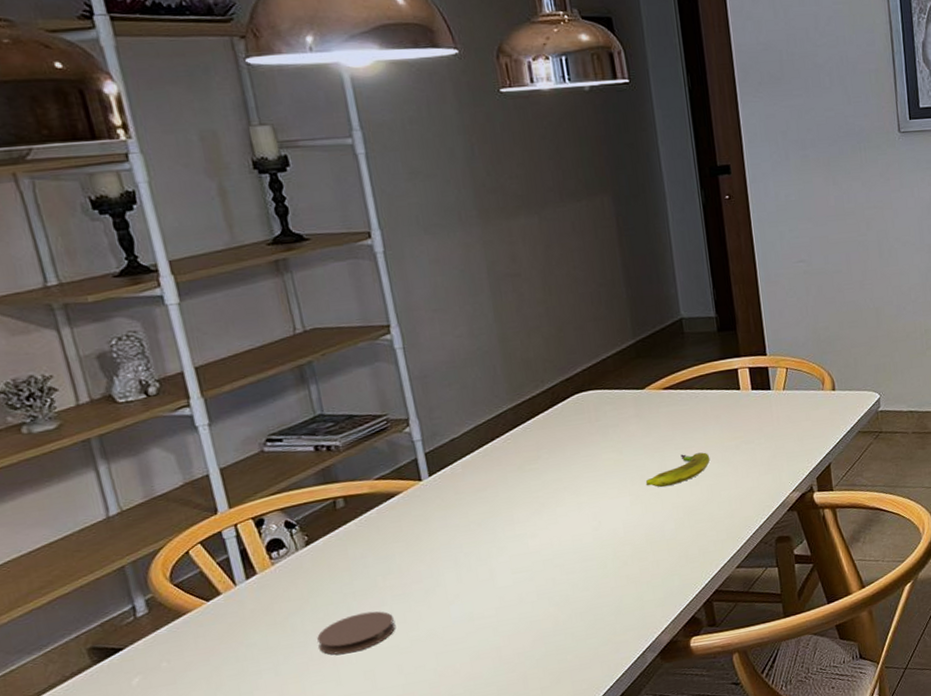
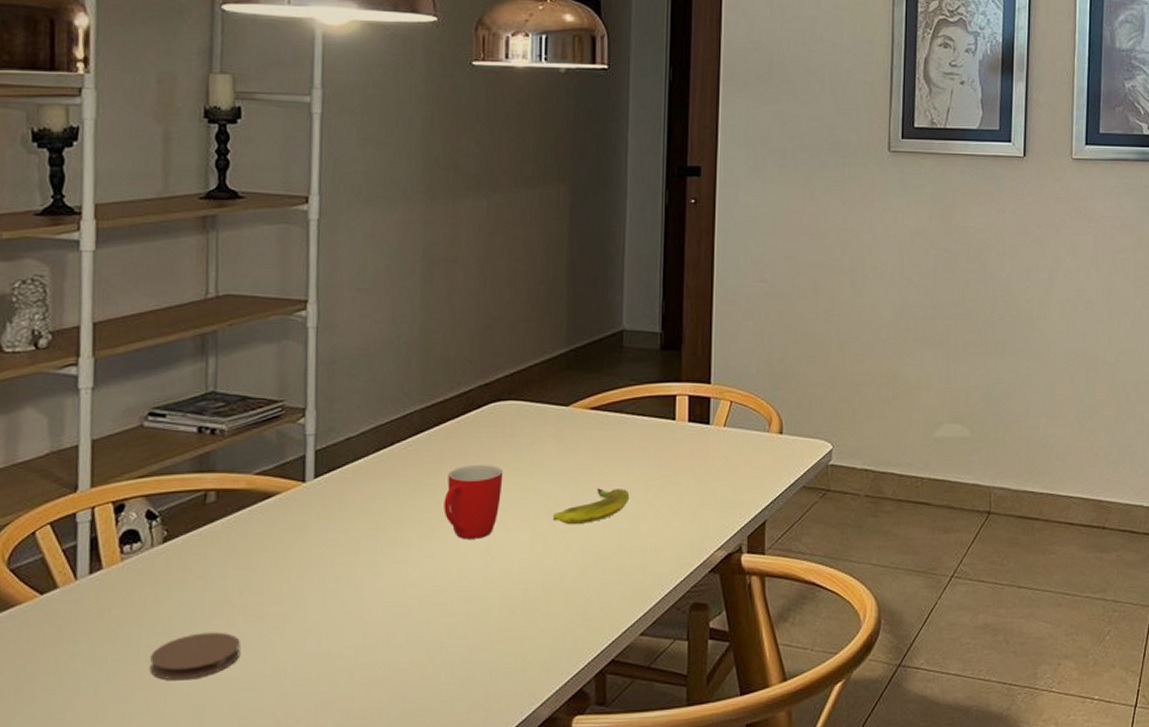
mug: none [547,446,598,511] -> present [443,464,504,539]

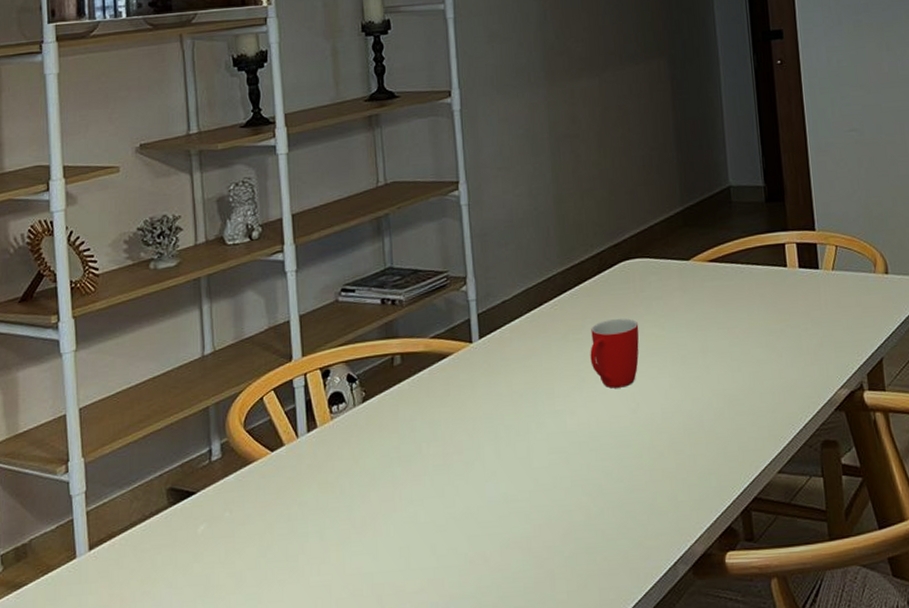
coaster: present [150,632,241,681] -> none [362,480,434,525]
banana: present [552,488,630,525] -> none [686,334,754,371]

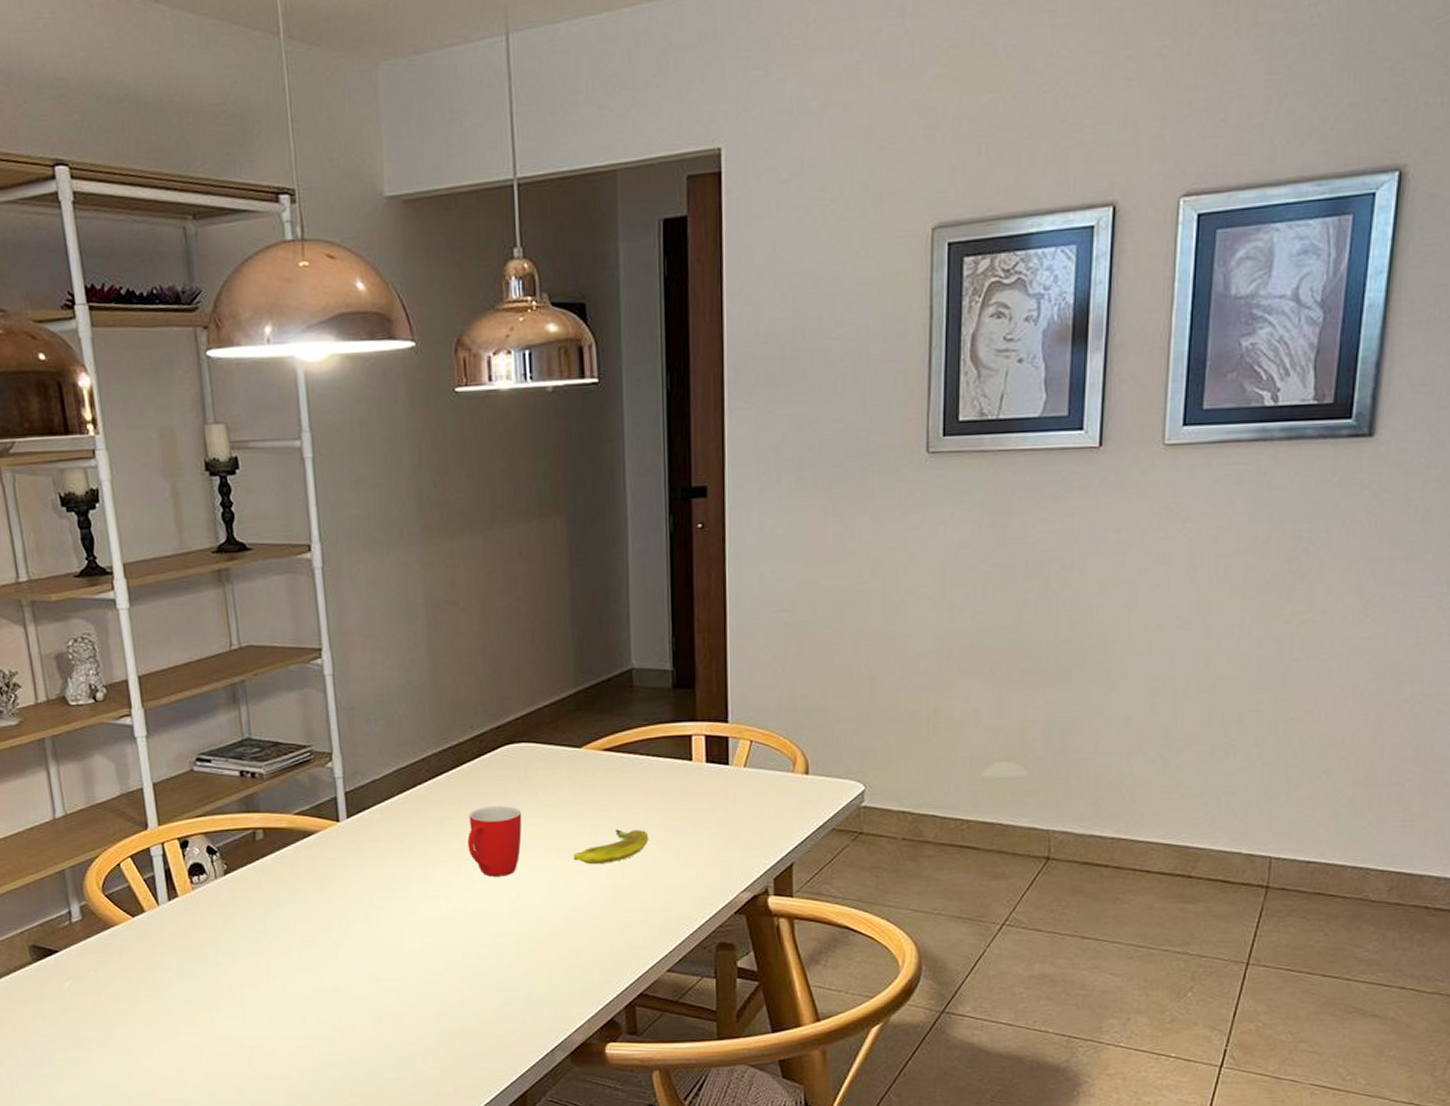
banana: none [686,334,754,371] -> present [573,829,649,865]

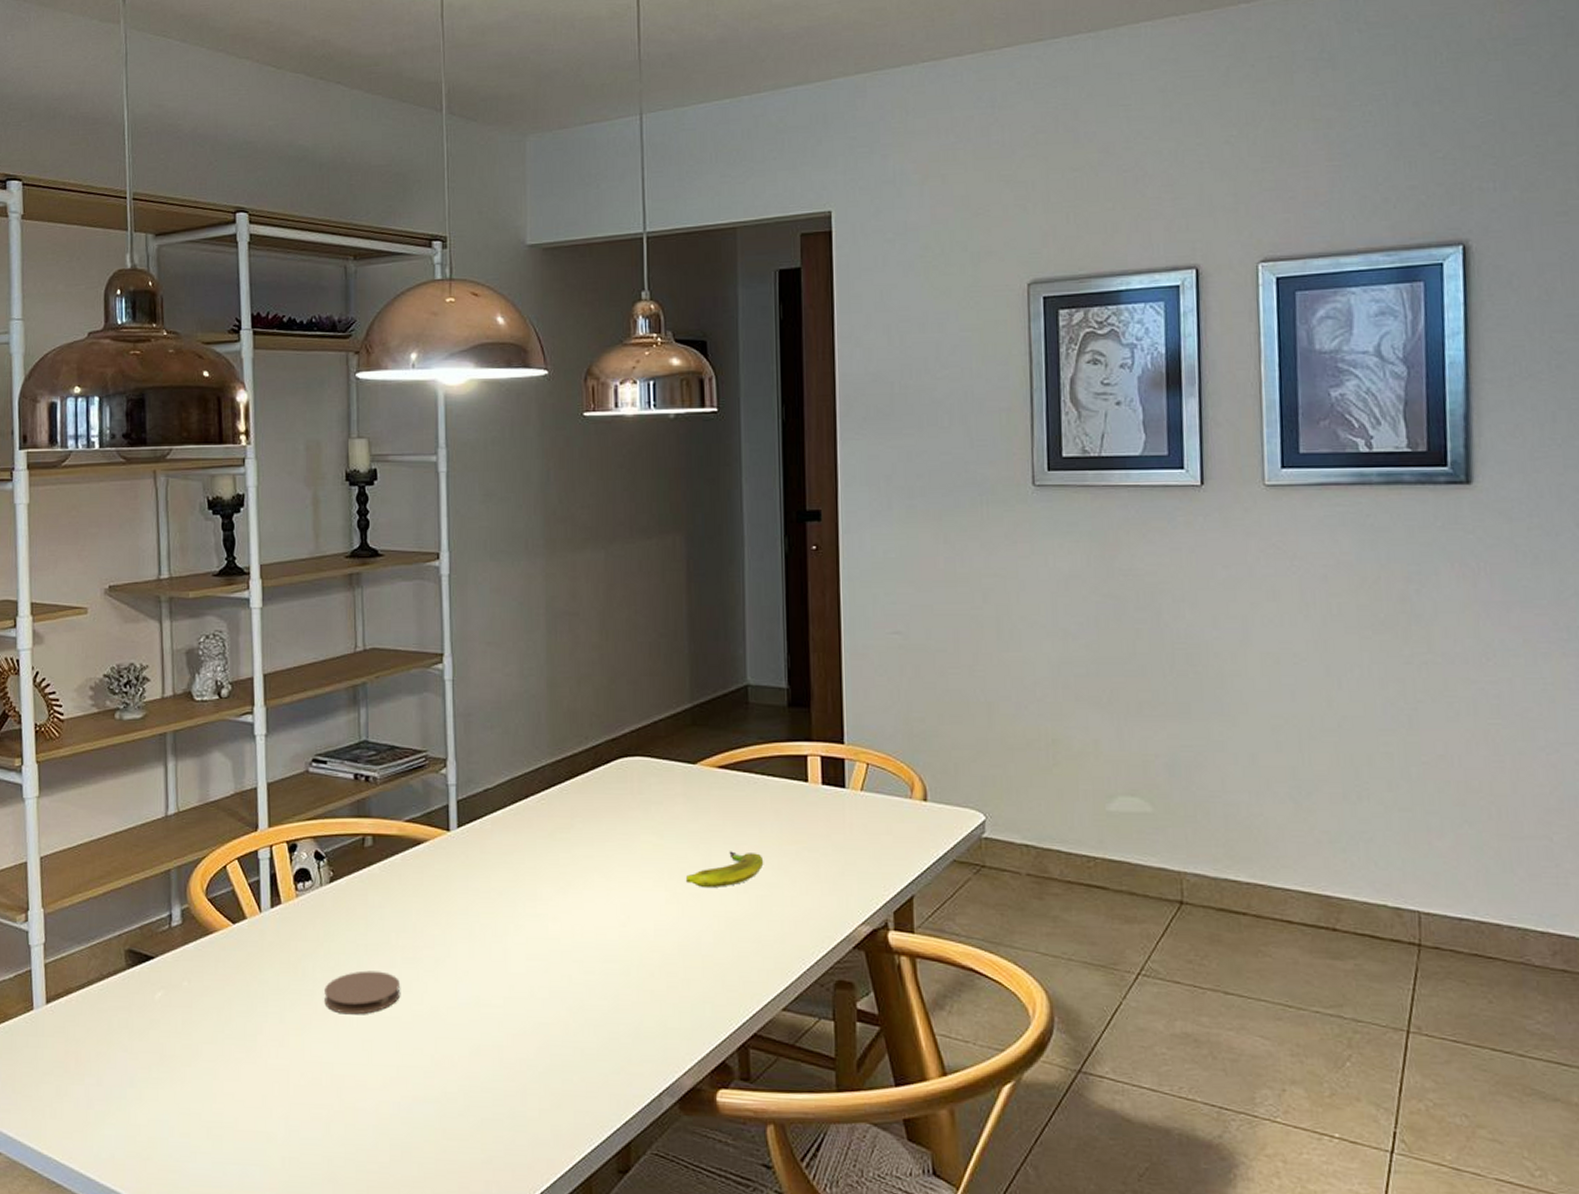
coaster: none [228,954,302,994] -> present [324,970,401,1015]
mug: present [467,805,522,877] -> none [578,820,635,897]

